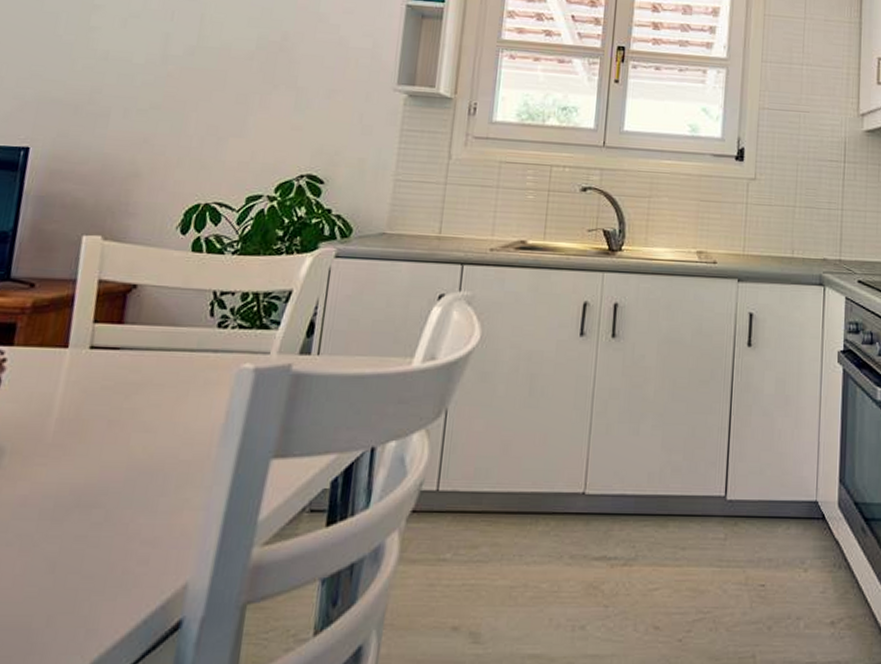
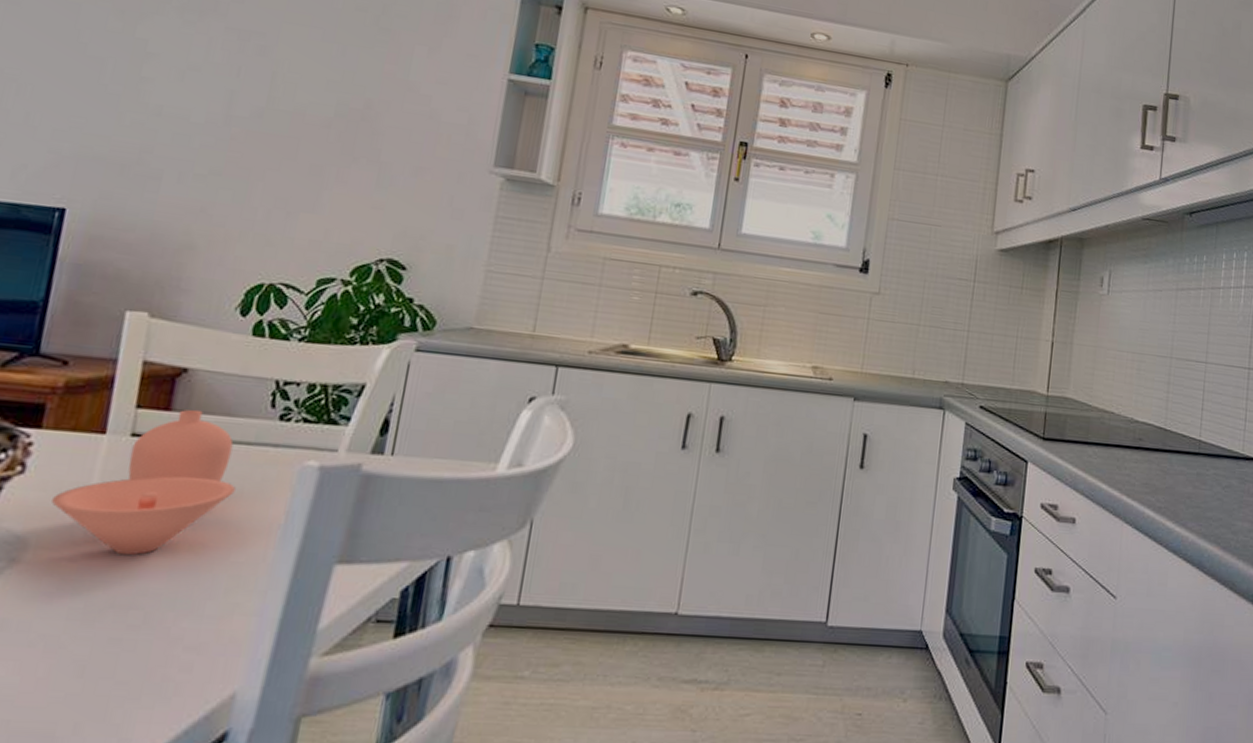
decorative bowl: none [23,321,182,459] -> present [52,409,236,556]

